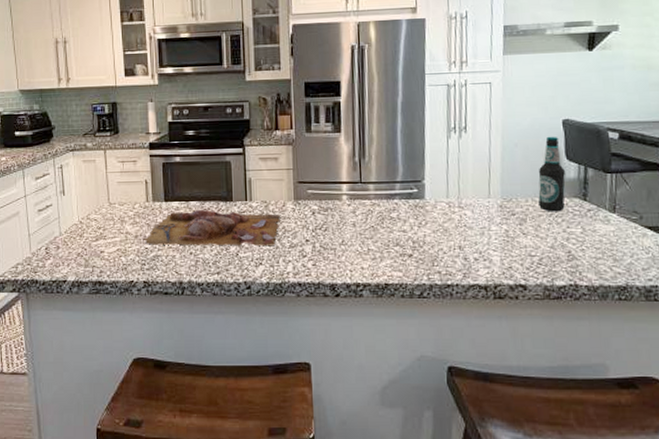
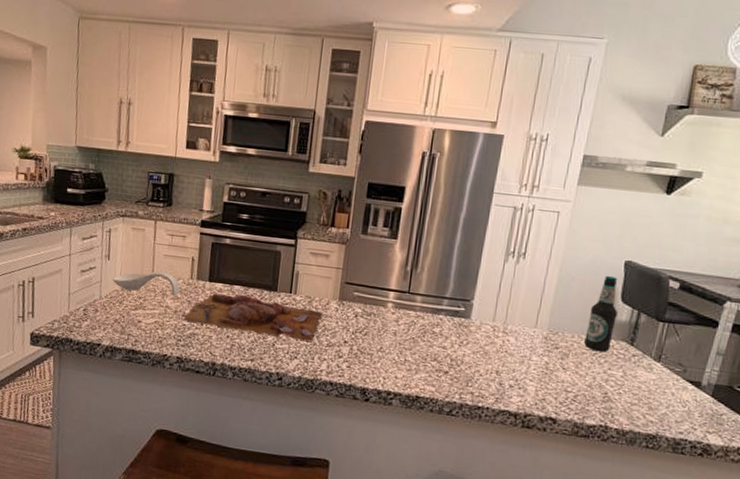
spoon rest: none [69,198,138,222] -> present [112,270,181,296]

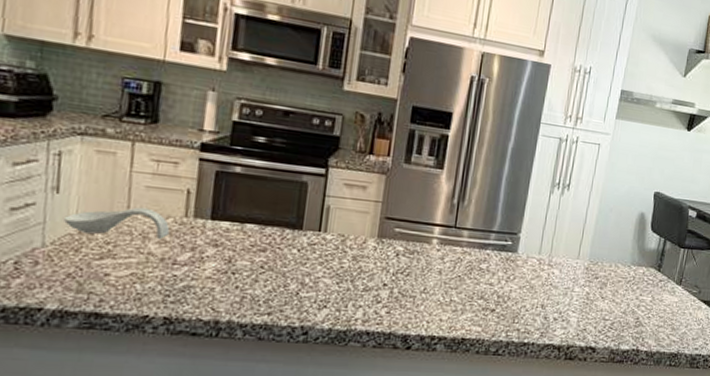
cutting board: present [183,293,322,342] -> none [173,234,358,287]
bottle: present [584,275,618,353] -> none [620,206,649,280]

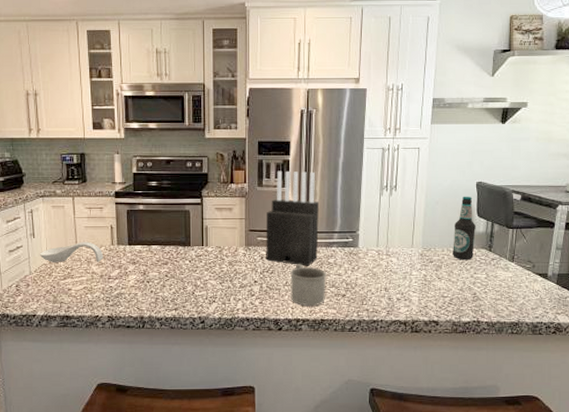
knife block: none [402,146,479,271] -> present [266,171,320,266]
mug: none [427,267,476,321] -> present [290,264,327,306]
bottle: none [620,206,649,280] -> present [453,196,476,260]

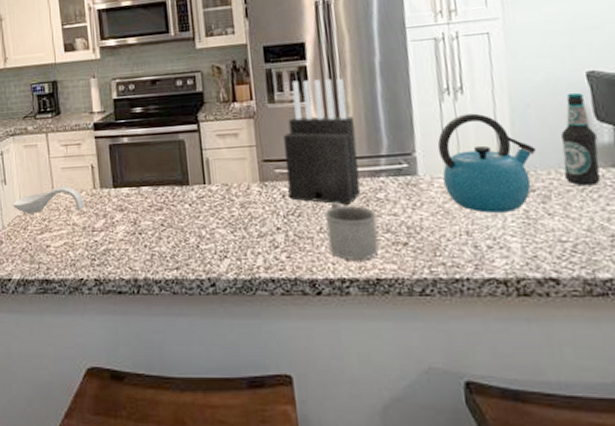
kettle: none [374,205,438,276] -> present [437,113,537,213]

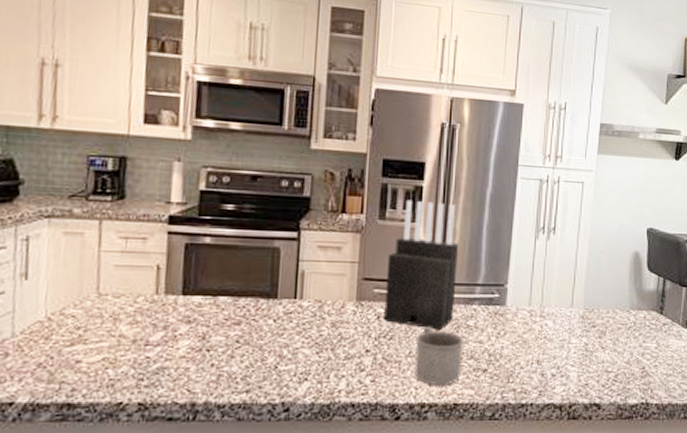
spoon rest: present [12,186,86,214] -> none [32,287,141,320]
kettle: present [437,113,537,213] -> none [526,253,602,344]
bottle: present [560,92,601,186] -> none [619,244,645,325]

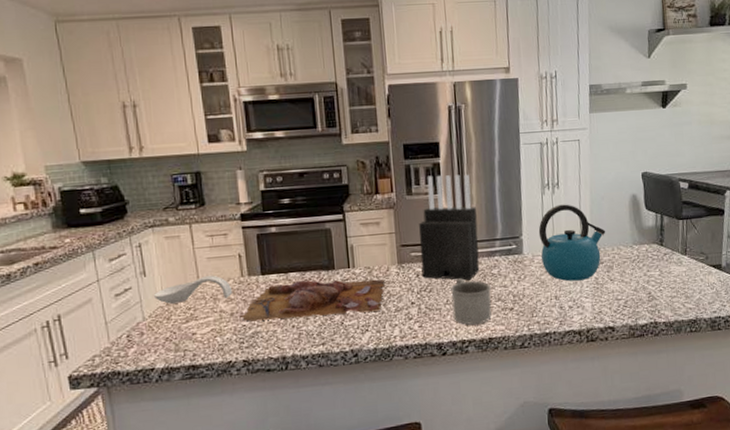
spoon rest: none [32,287,141,320] -> present [153,275,233,304]
cutting board: none [145,308,337,356] -> present [241,279,385,322]
kettle: none [526,253,602,344] -> present [538,204,606,281]

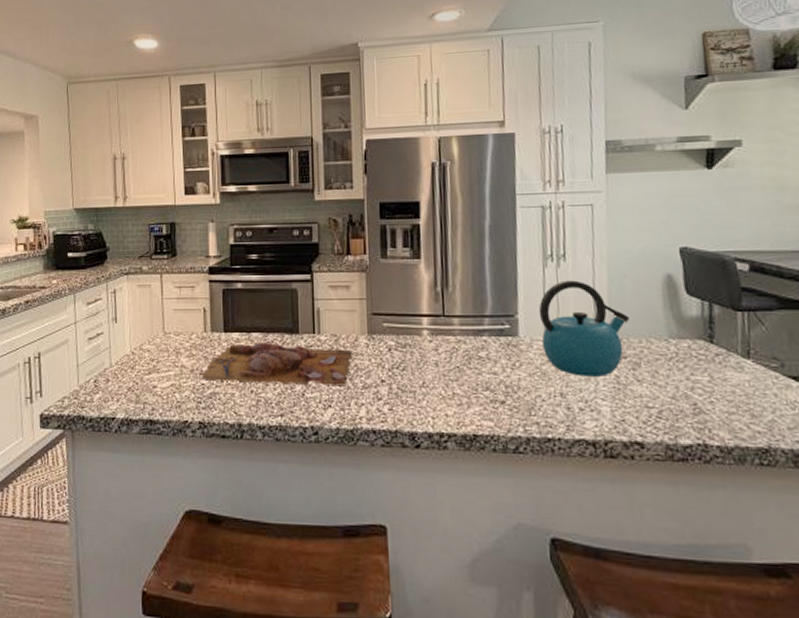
spoon rest: present [153,275,233,304] -> none [121,327,195,353]
knife block: present [419,174,480,281] -> none [393,238,464,361]
mug: present [451,278,492,325] -> none [428,358,478,415]

